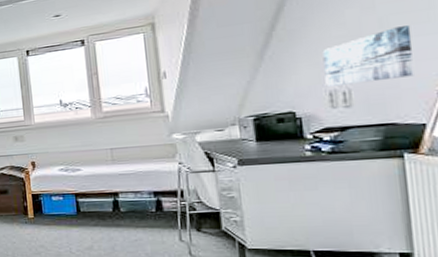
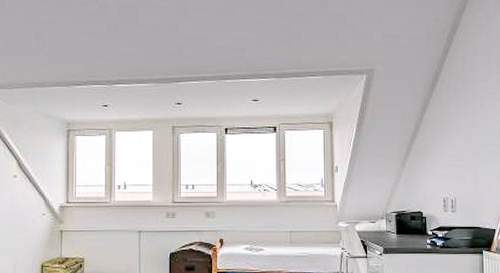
wall art: present [322,25,415,87] -> none [441,155,491,194]

